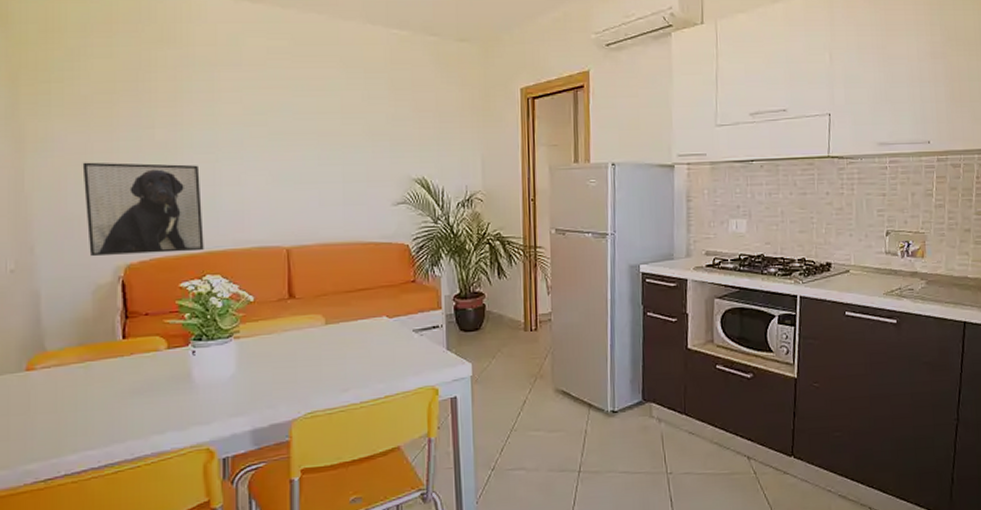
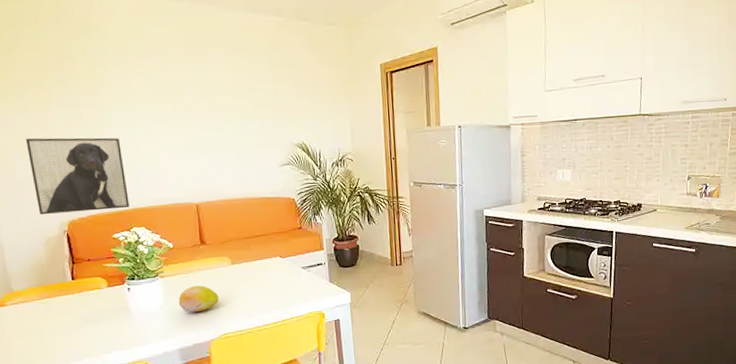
fruit: none [255,349,306,385] -> present [178,285,219,313]

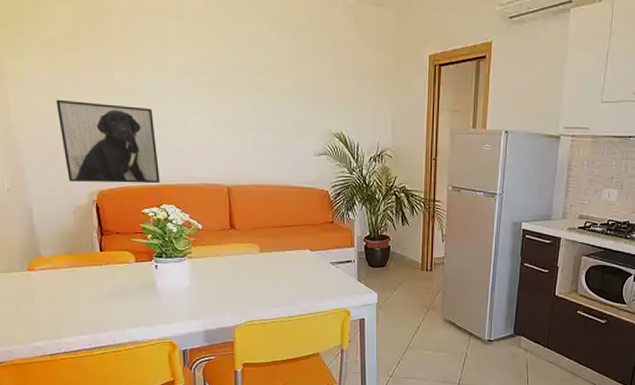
fruit: present [178,285,219,313] -> none [205,270,246,297]

